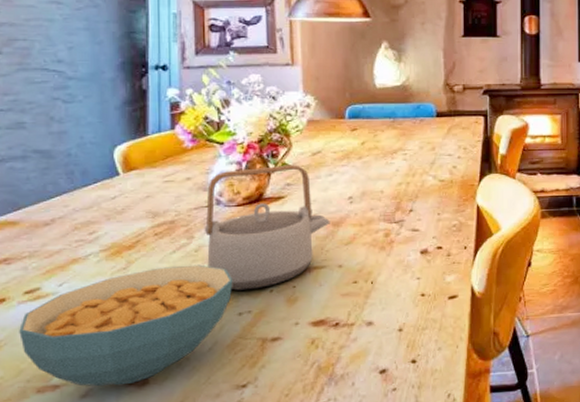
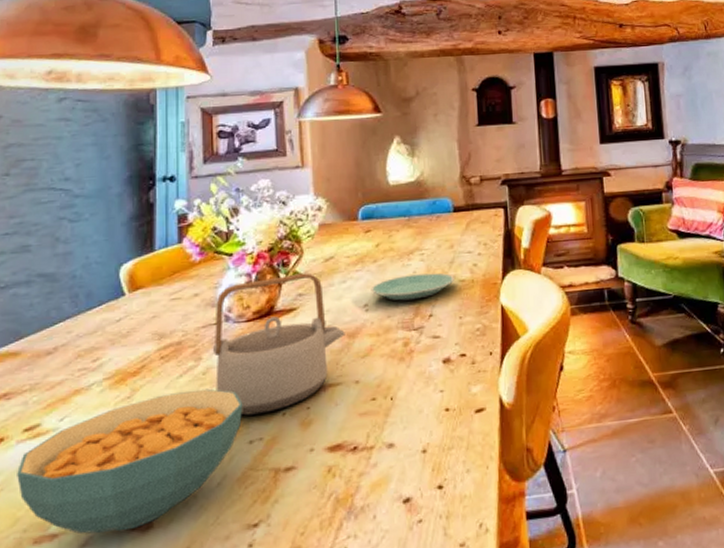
plate: none [355,172,434,196] -> present [371,273,454,301]

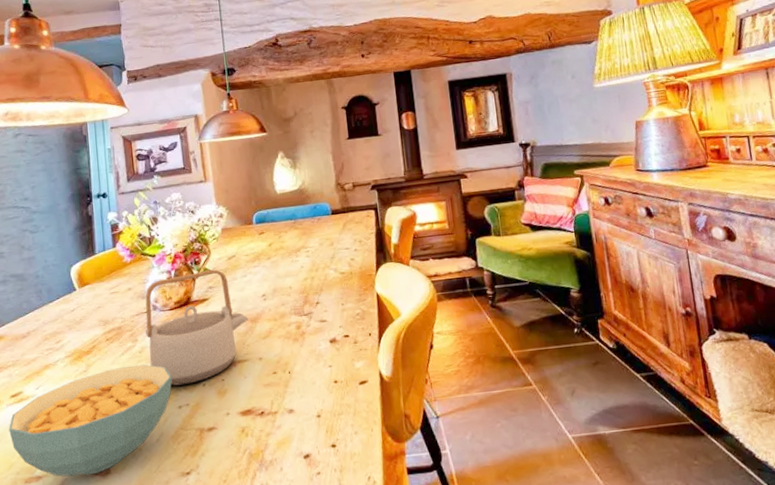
plate: present [371,273,454,301] -> none [267,267,336,291]

